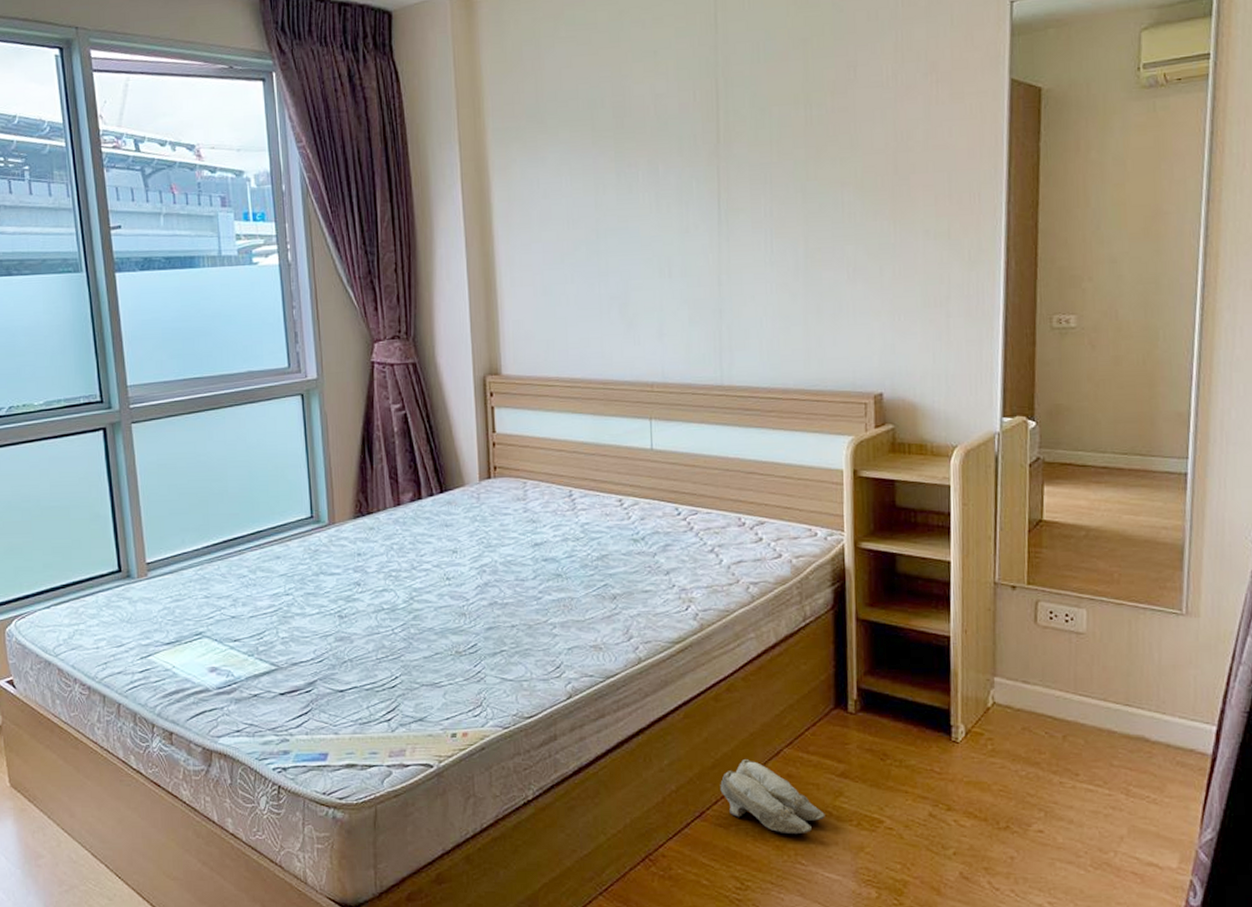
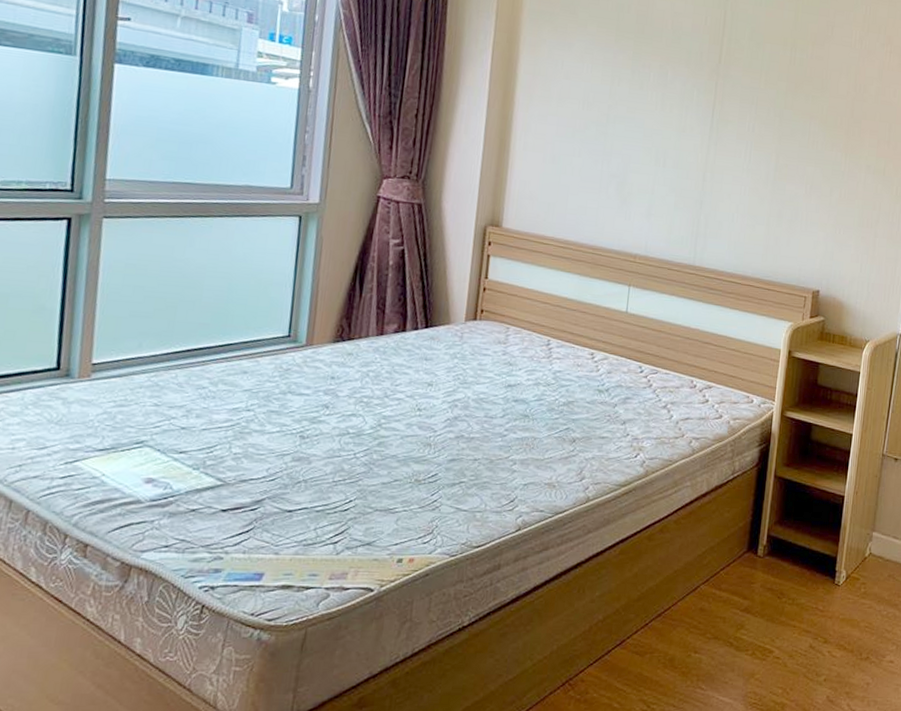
slippers: present [720,759,825,835] -> none [641,594,727,662]

